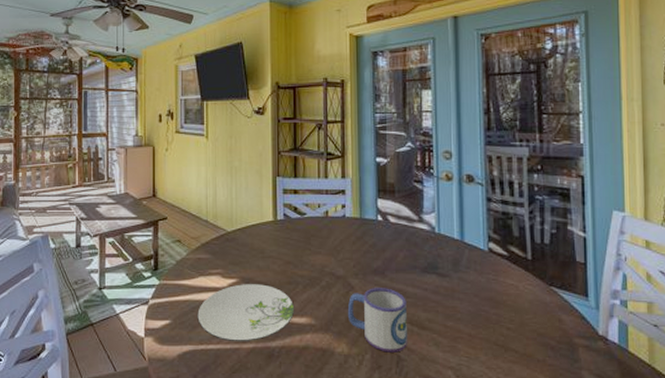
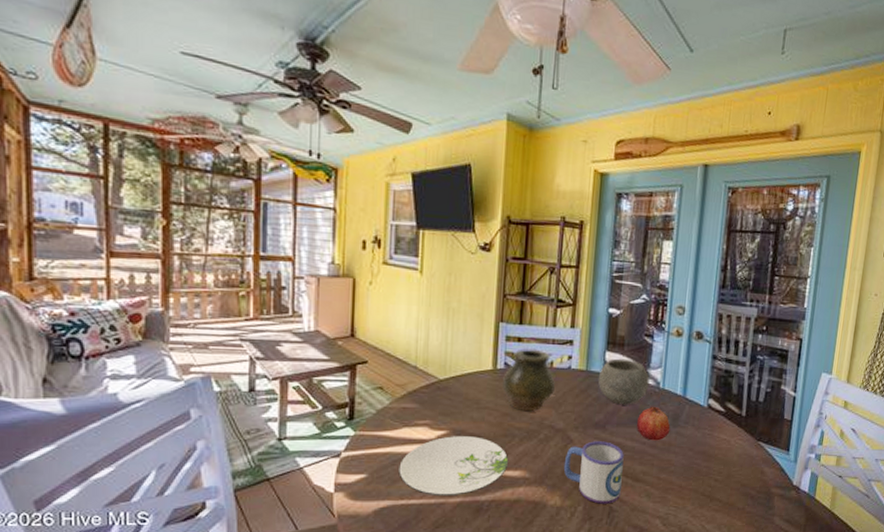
vase: none [282,200,332,258] -> present [501,348,555,411]
bowl: none [373,205,424,251] -> present [598,358,650,405]
fruit: none [415,252,451,287] -> present [636,407,671,441]

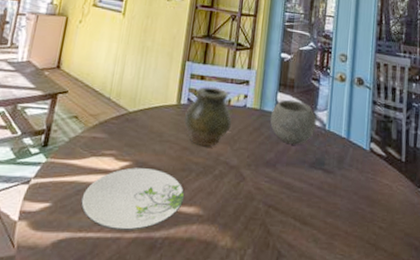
mug: present [563,441,624,504] -> none [235,180,293,248]
fruit: present [636,407,671,441] -> none [304,148,336,183]

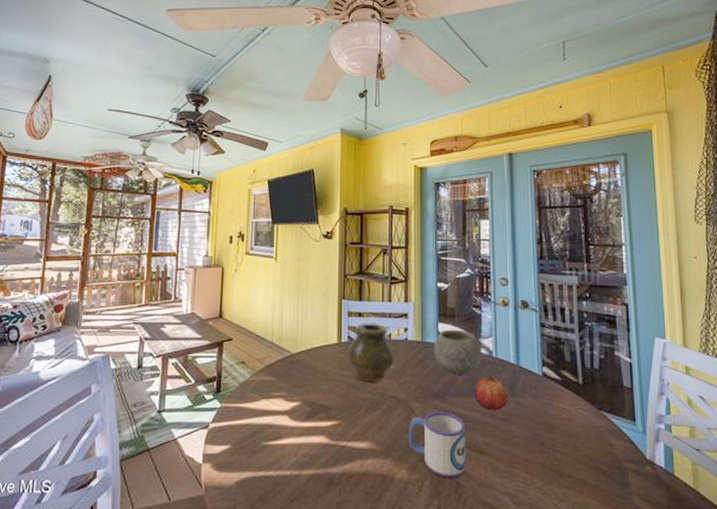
plate: present [81,167,185,231] -> none [258,407,356,469]
mug: none [235,180,293,248] -> present [408,411,466,478]
fruit: none [304,148,336,183] -> present [474,376,508,411]

